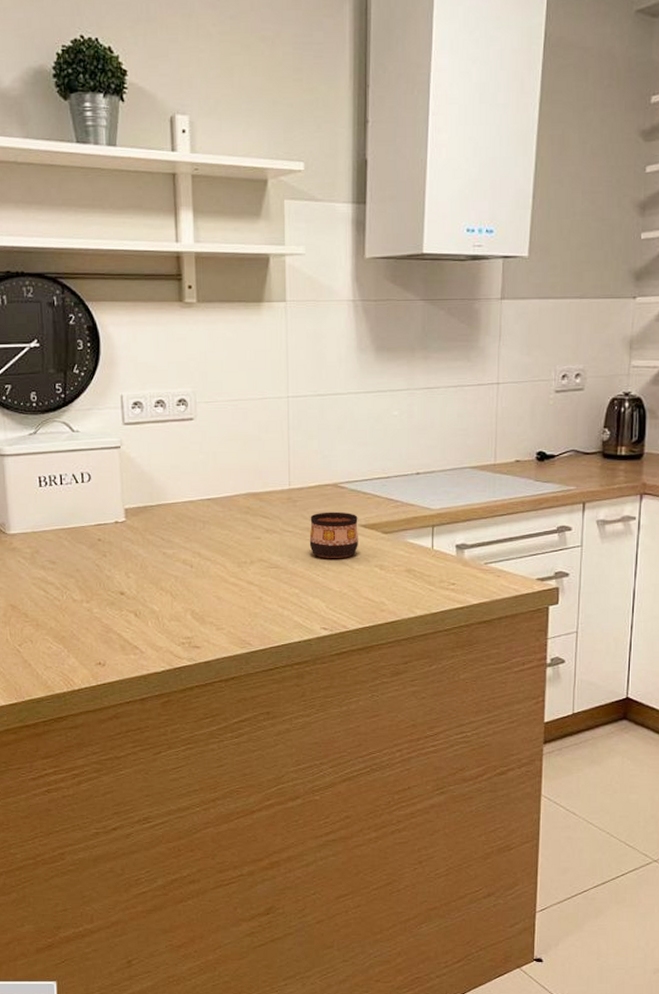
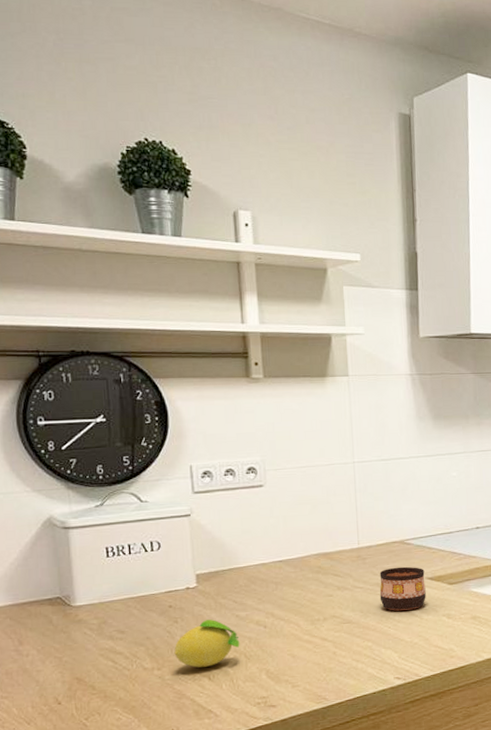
fruit: none [102,556,166,603] -> present [174,619,240,668]

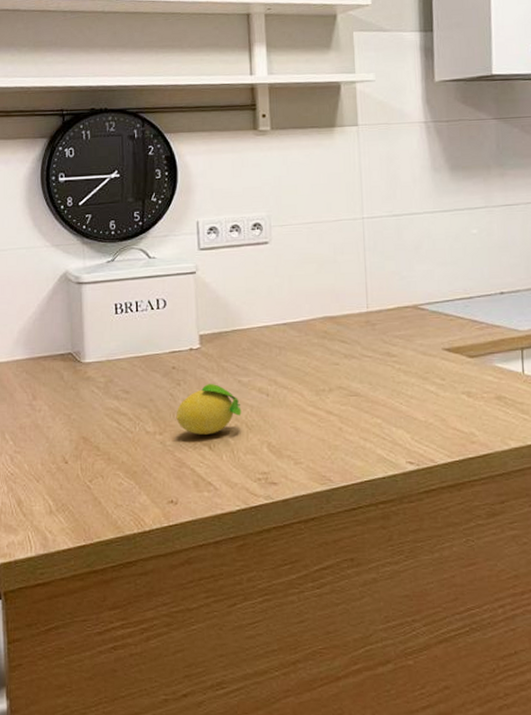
cup: present [379,566,426,611] -> none [390,335,443,385]

